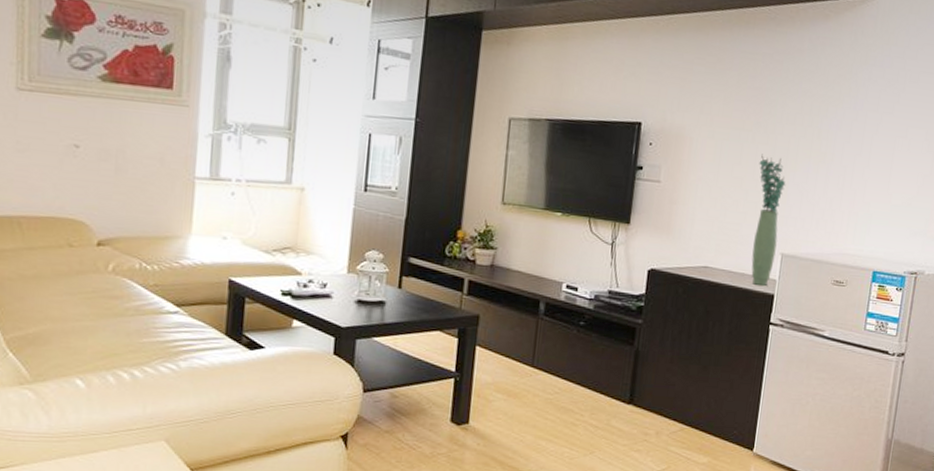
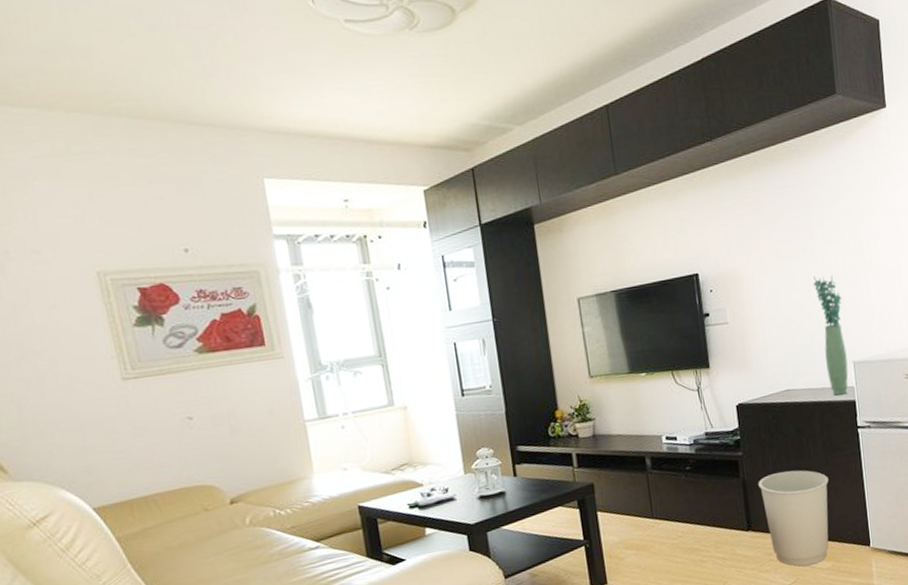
trash can: none [650,350,727,456] -> present [758,470,829,567]

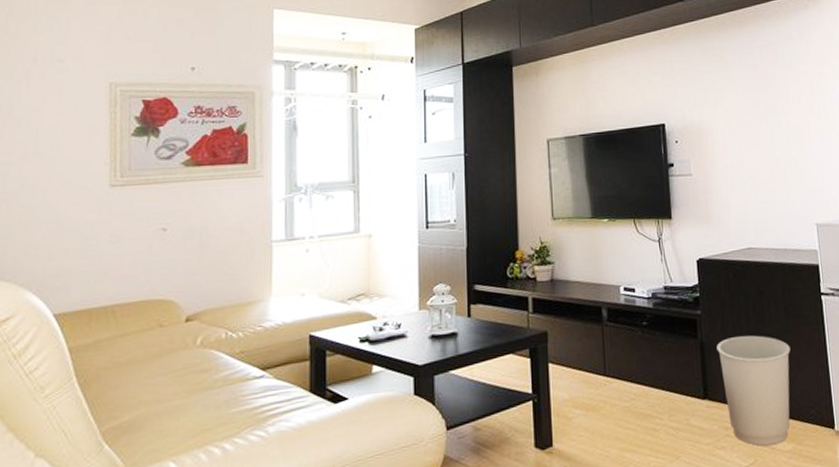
vase: present [813,275,849,396] -> none [777,134,812,259]

